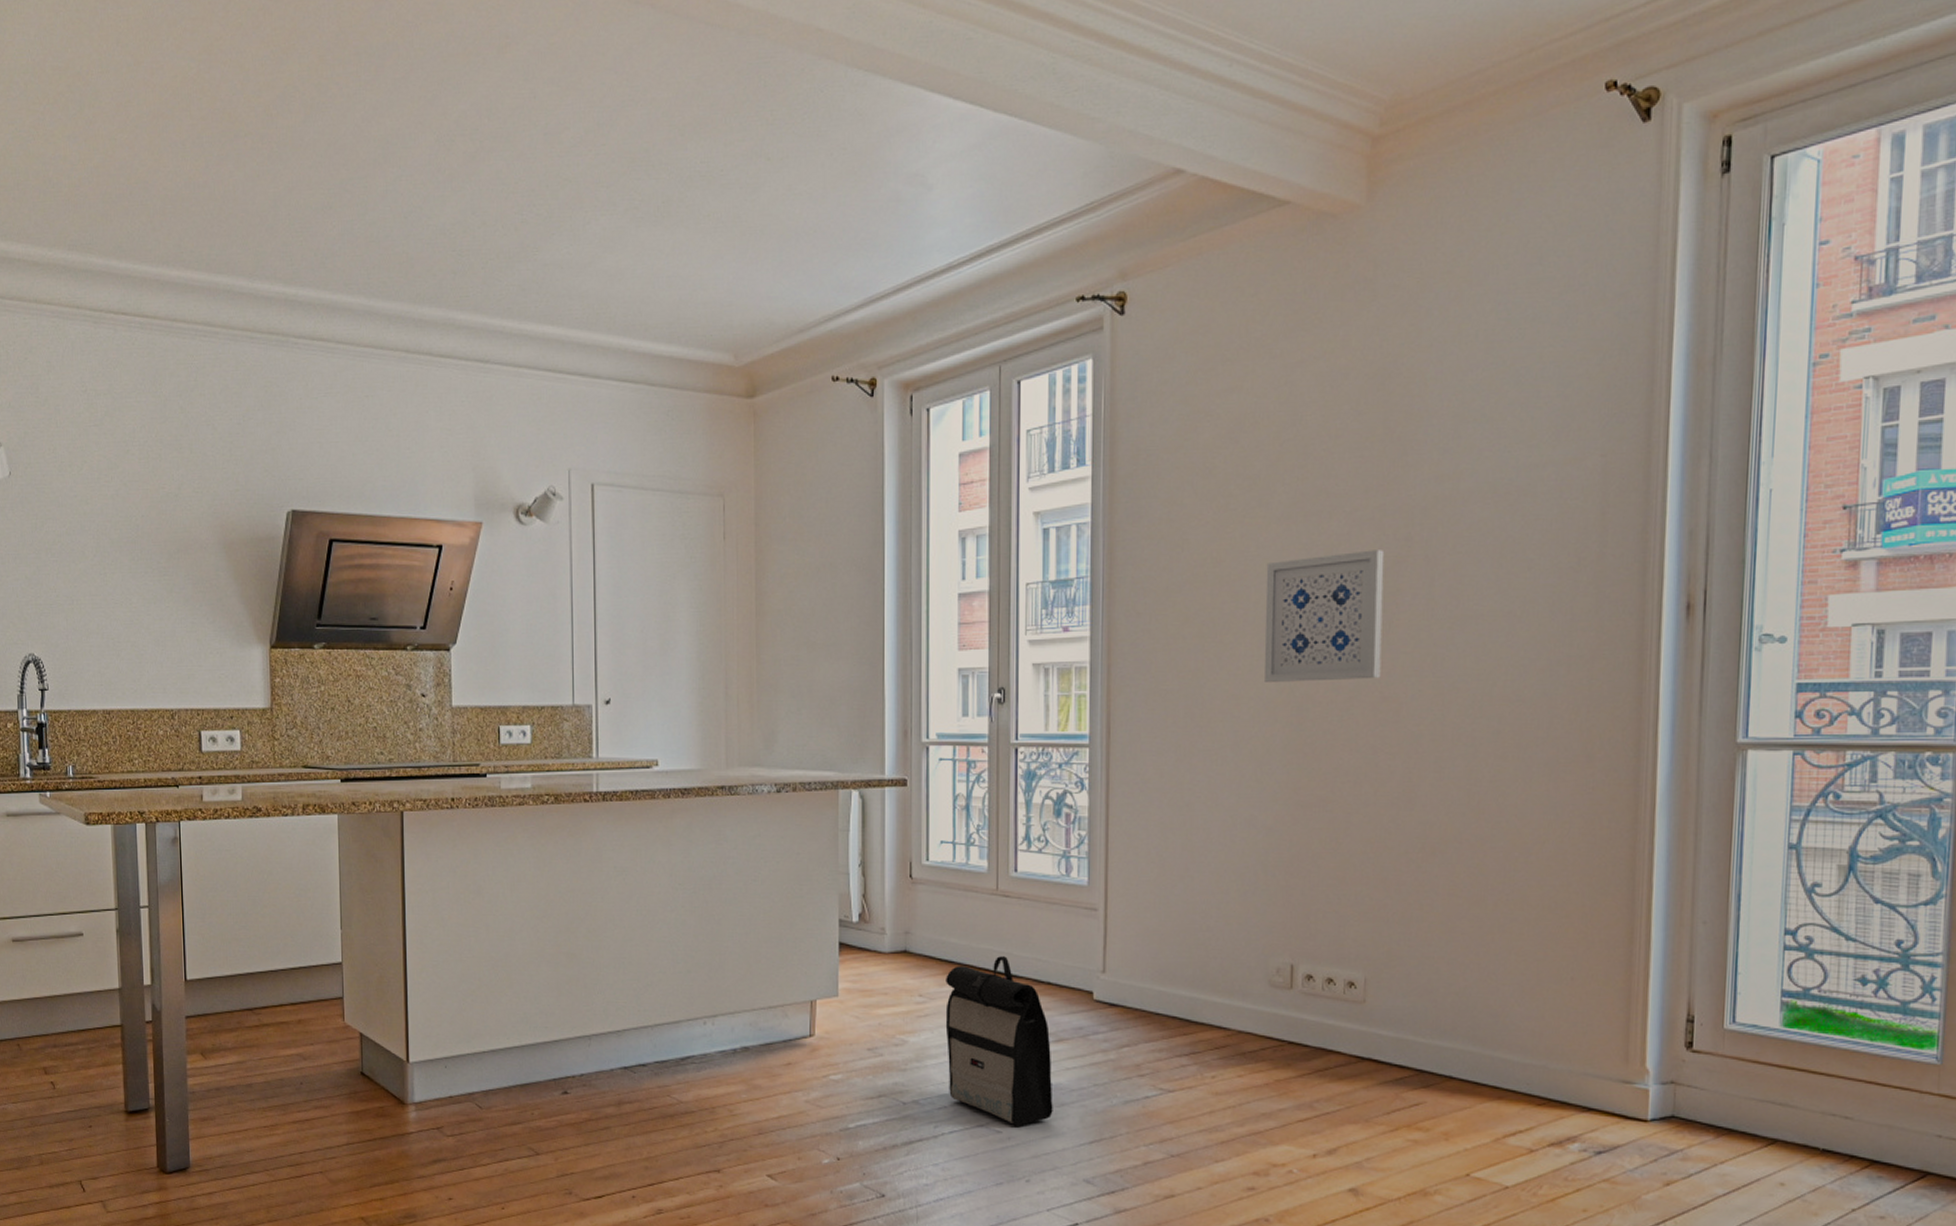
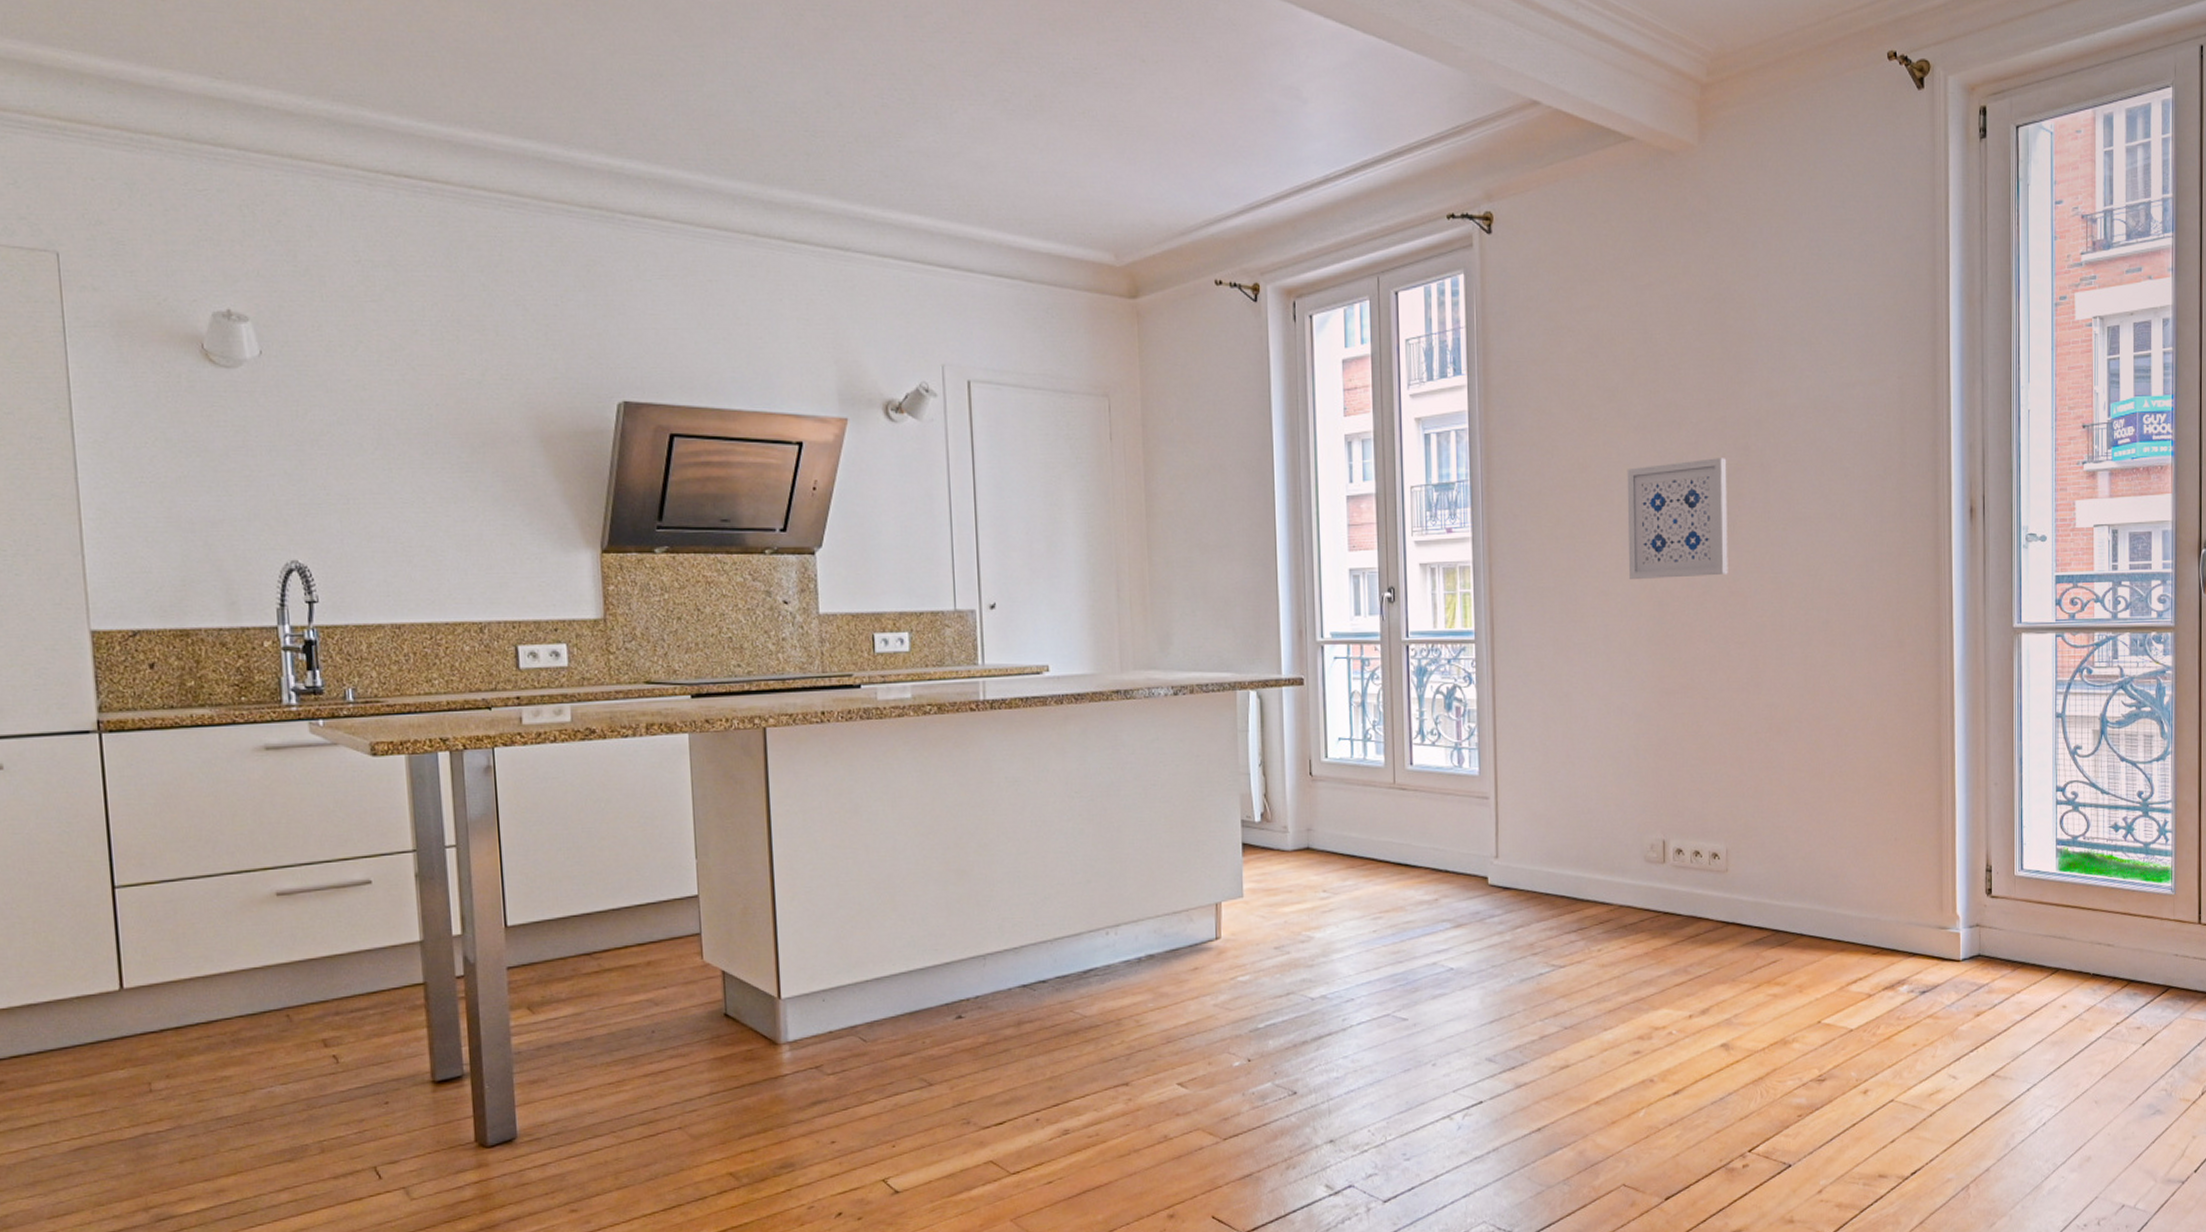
backpack: present [945,956,1053,1126] -> none [1348,848,1455,1012]

